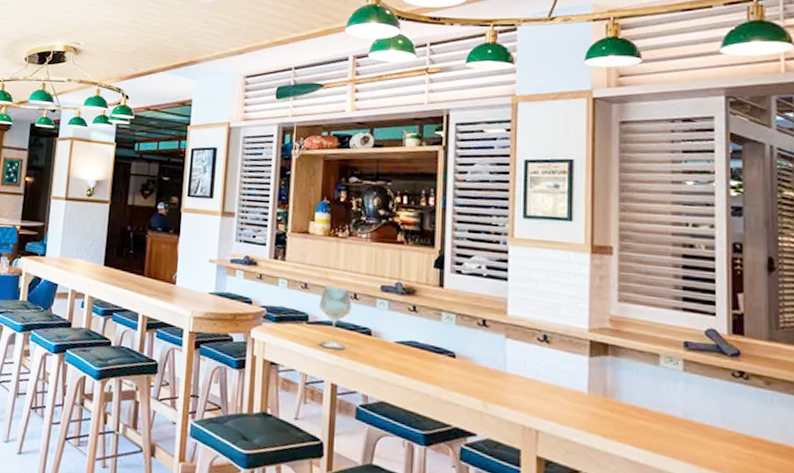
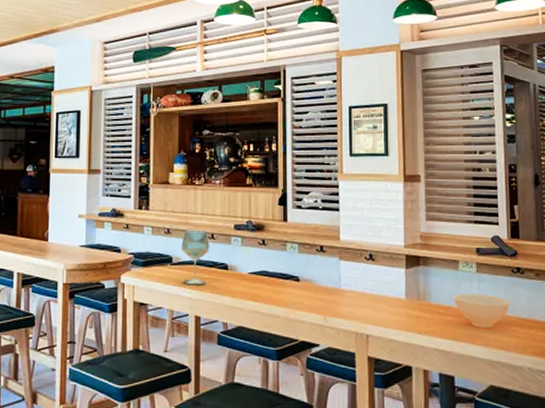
bowl: none [651,394,730,442] -> present [453,293,511,328]

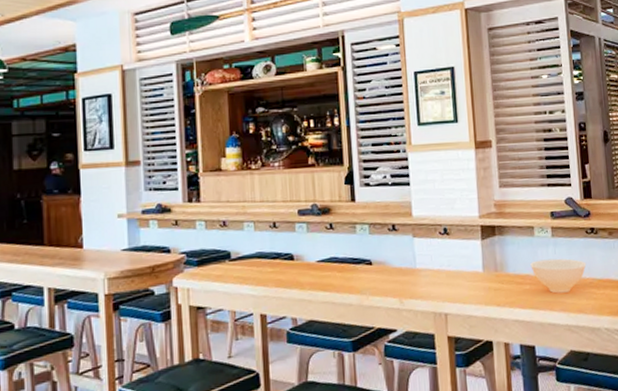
wine glass: present [181,230,210,285] -> none [240,219,272,282]

